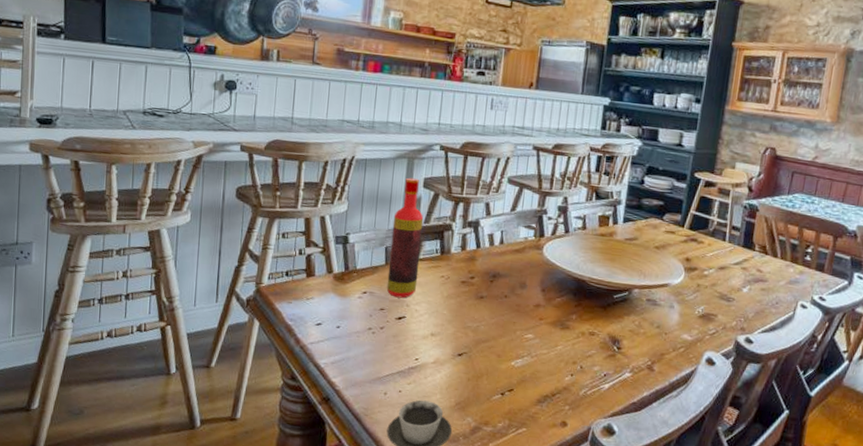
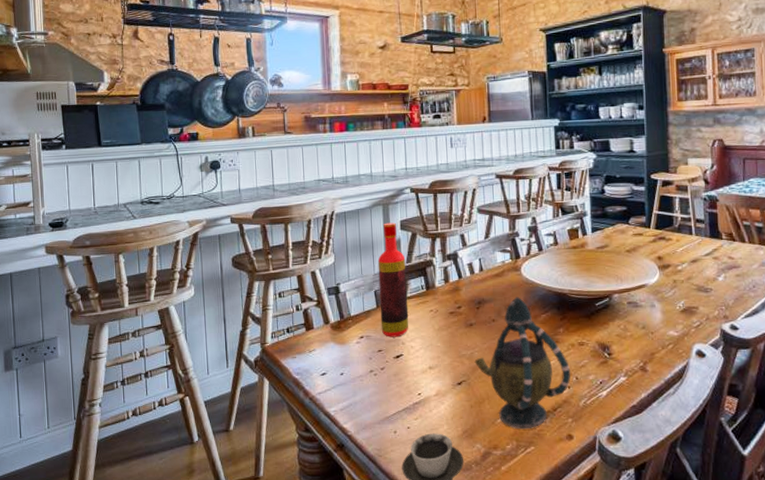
teapot: none [479,276,577,410] -> present [474,297,571,430]

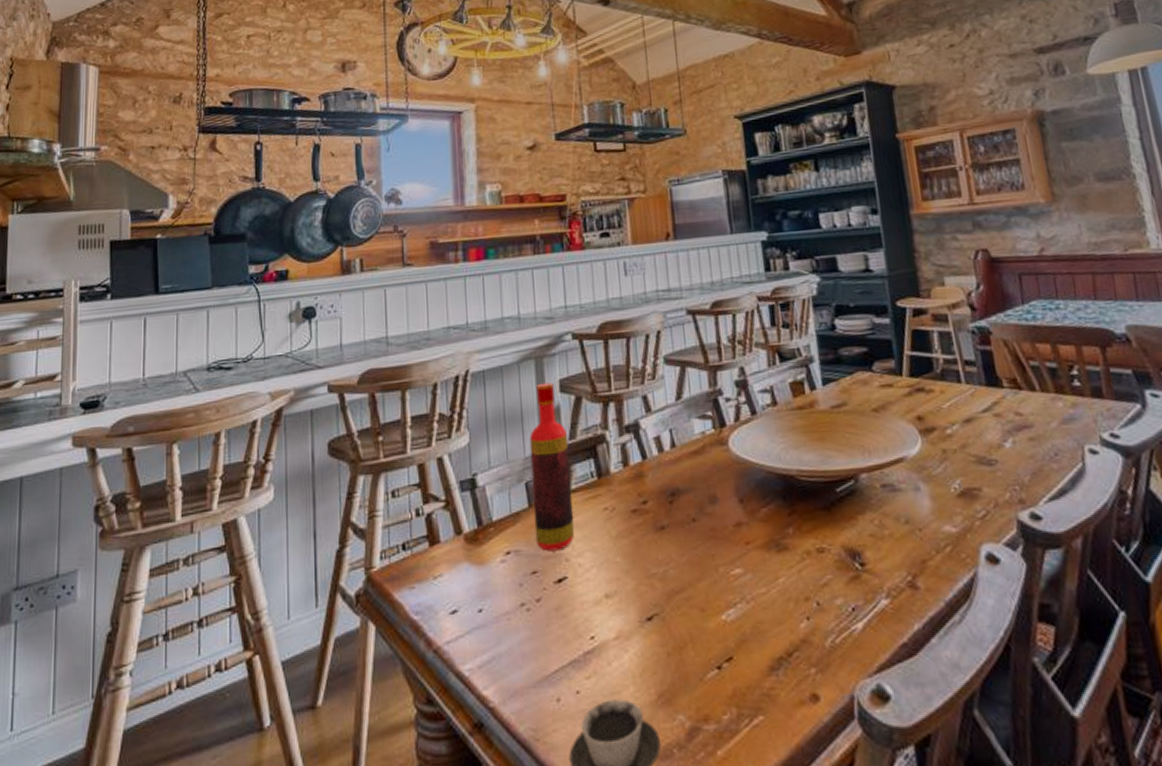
teapot: present [474,297,571,430] -> none [669,483,810,689]

